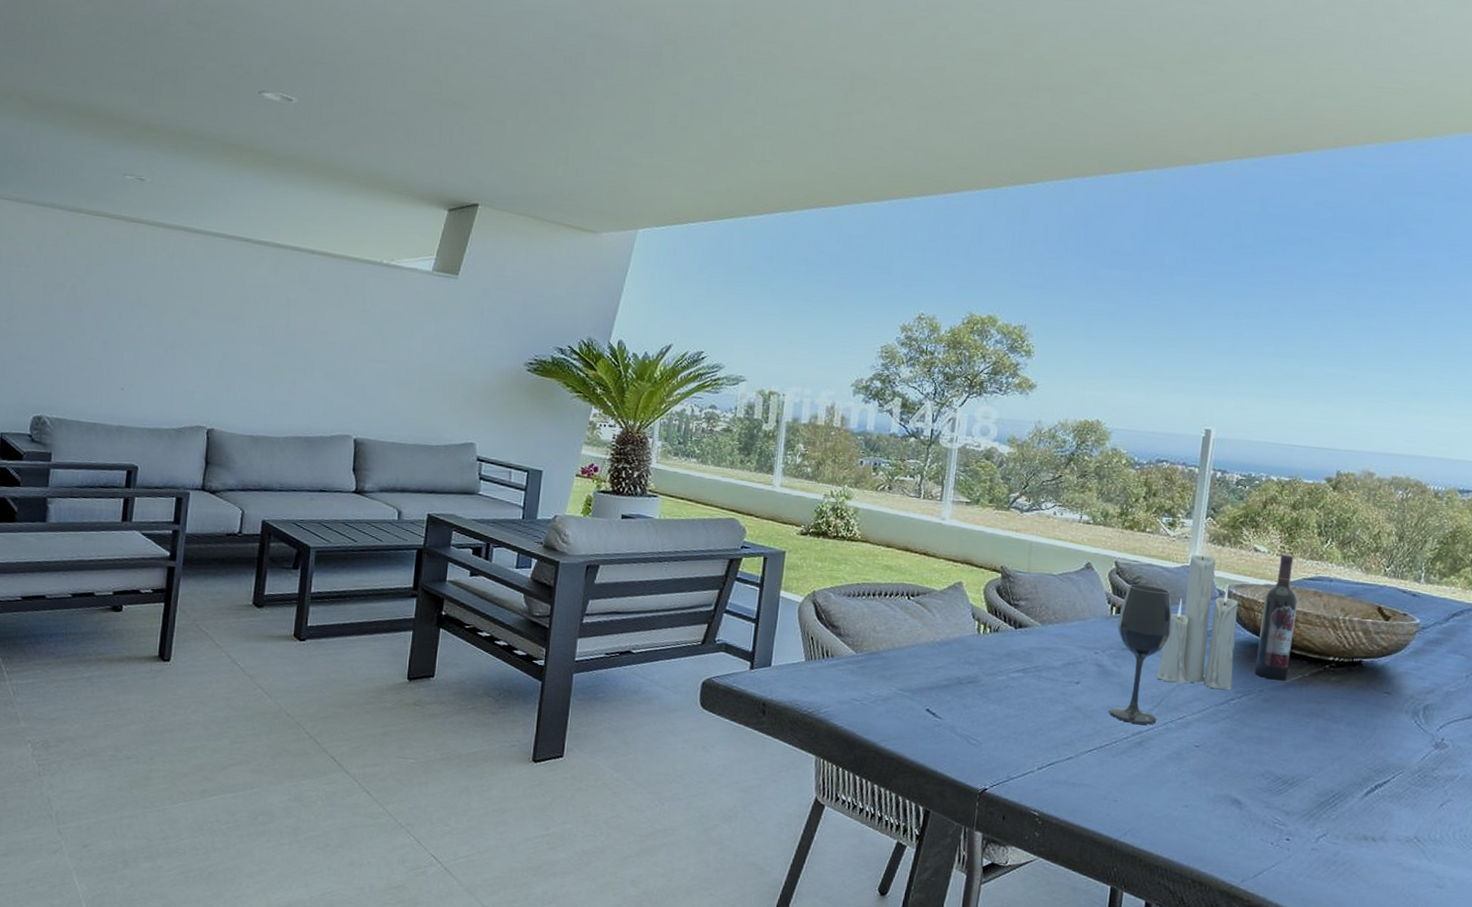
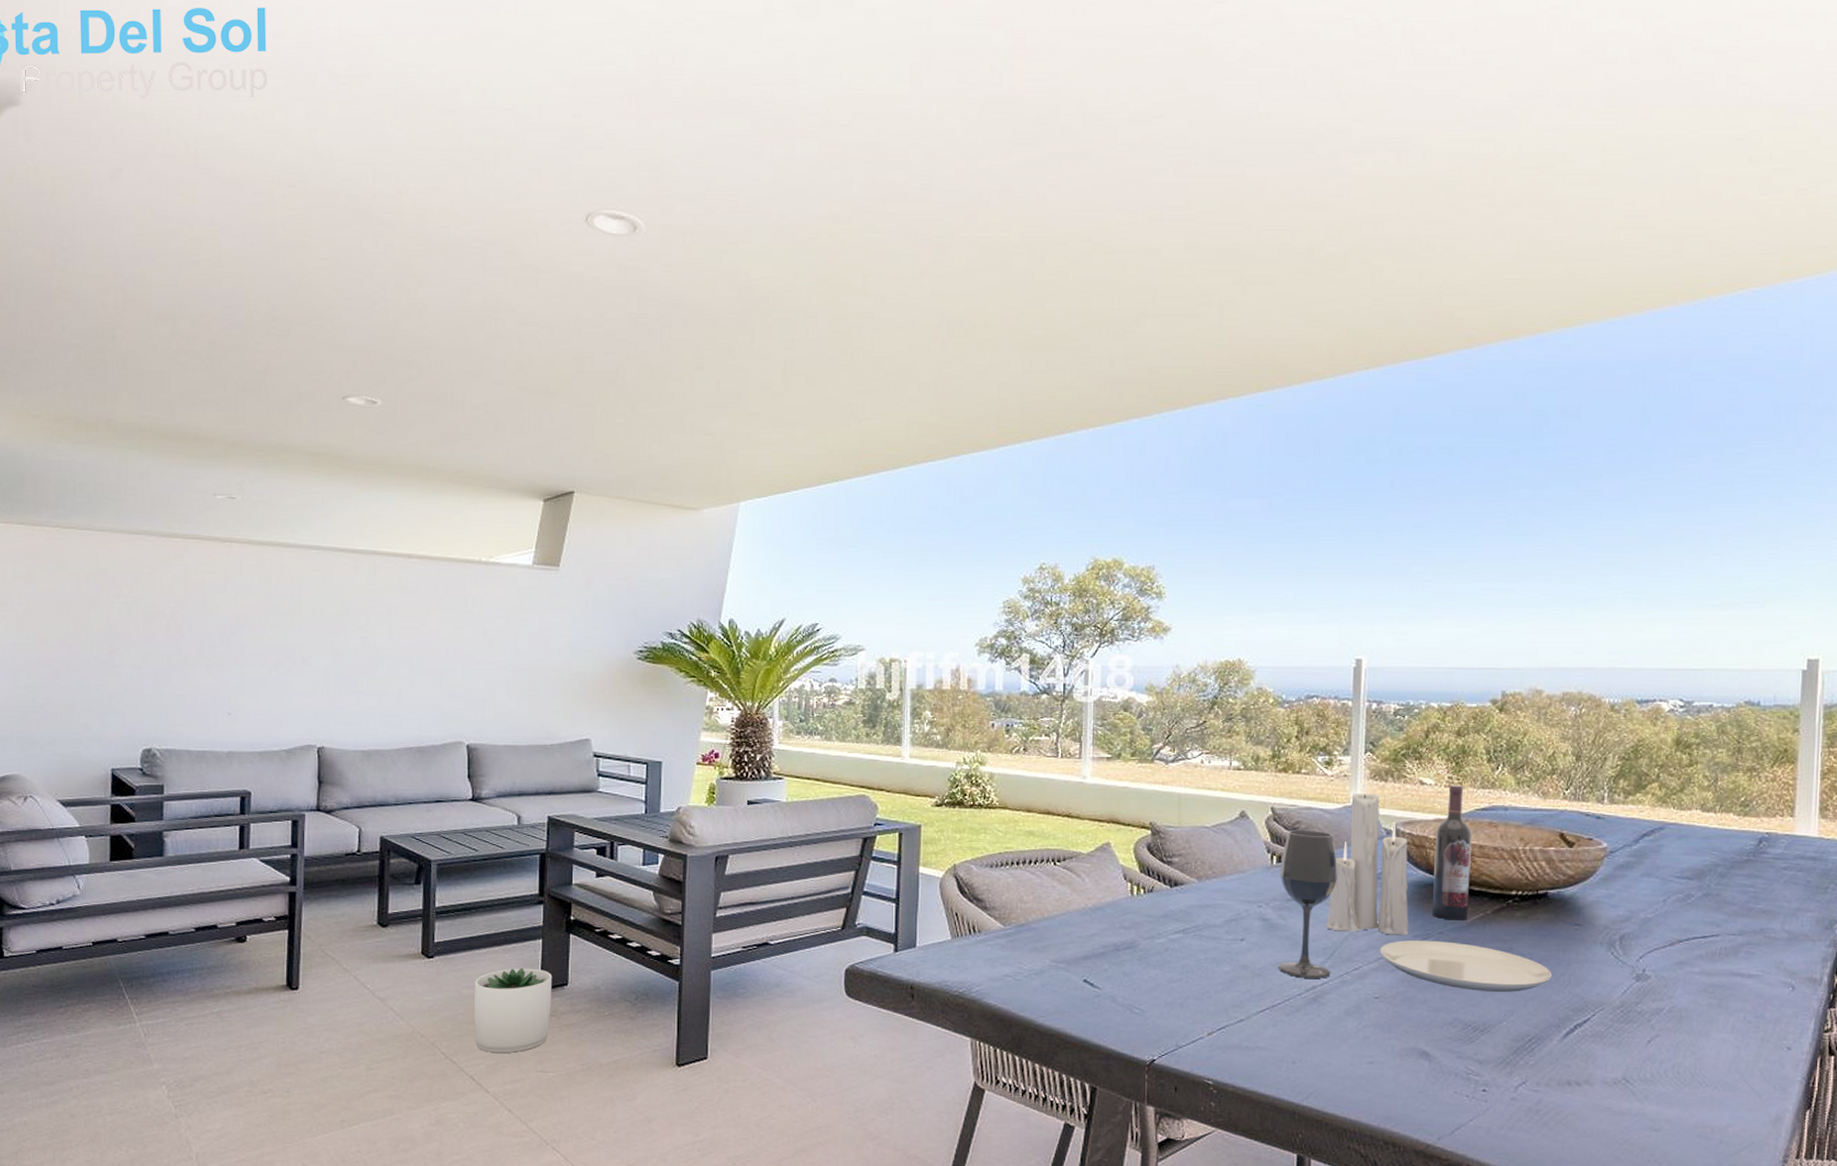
planter: none [340,657,420,738] -> present [474,968,552,1054]
plate: none [1203,695,1360,751] -> present [1379,940,1552,992]

